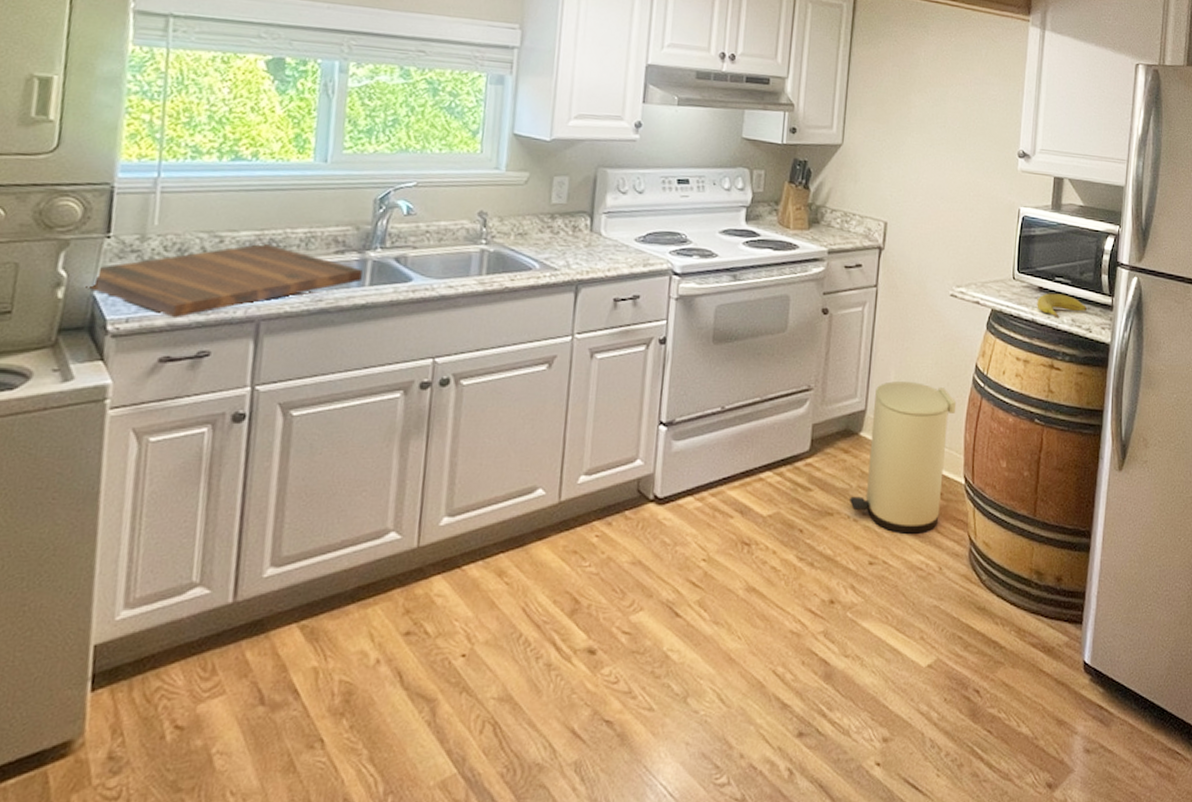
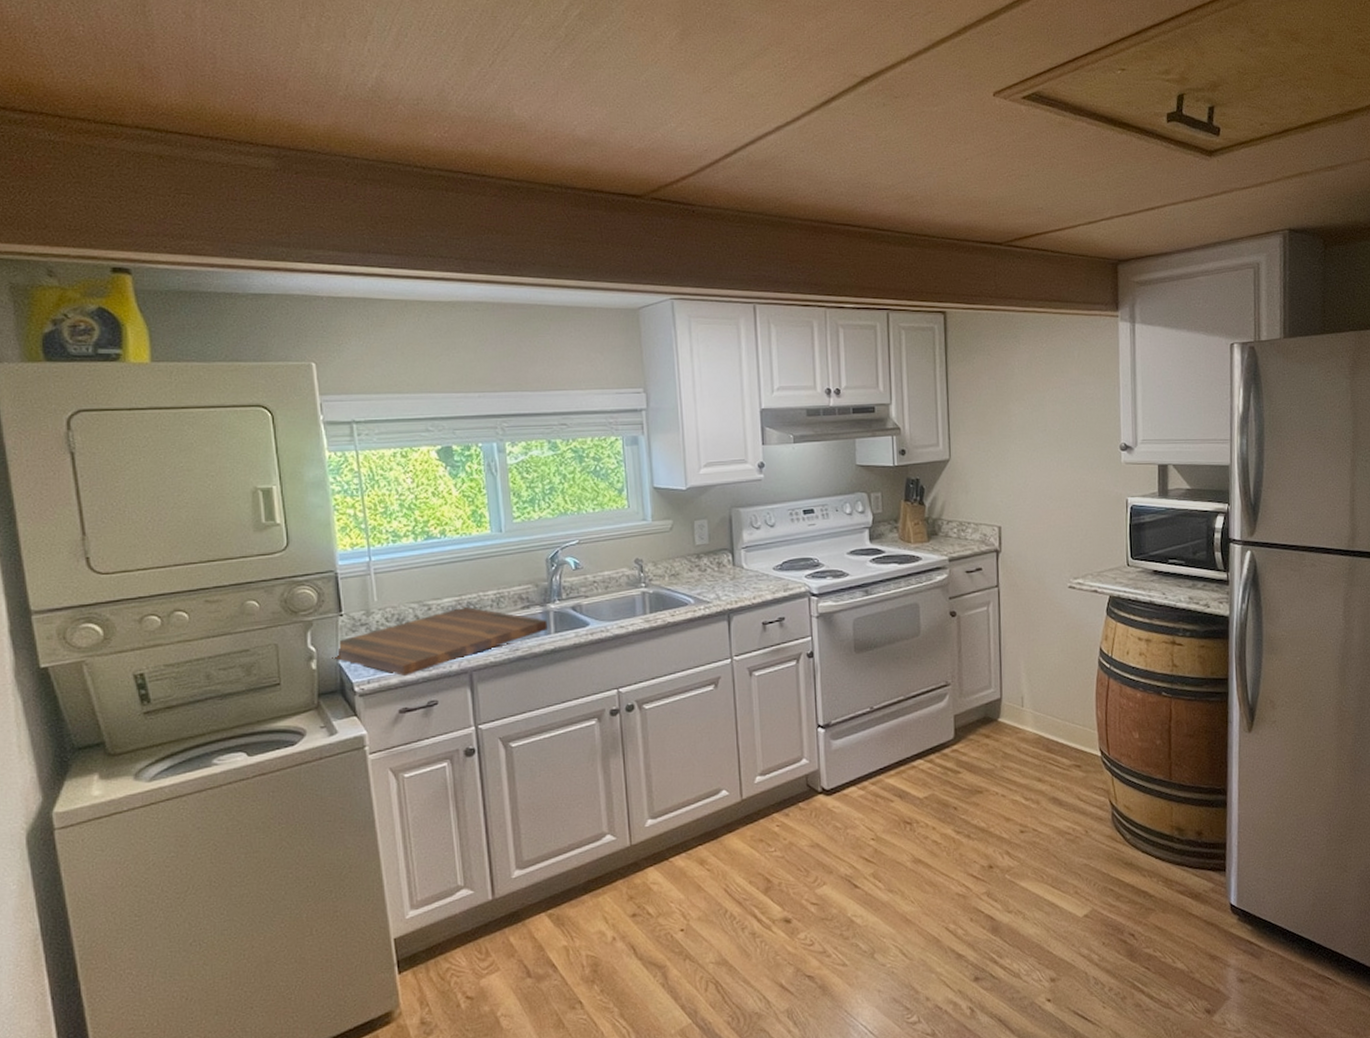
pedal bin: present [850,381,957,534] -> none [996,669,1086,804]
fruit: present [1037,293,1088,319] -> none [1153,574,1204,598]

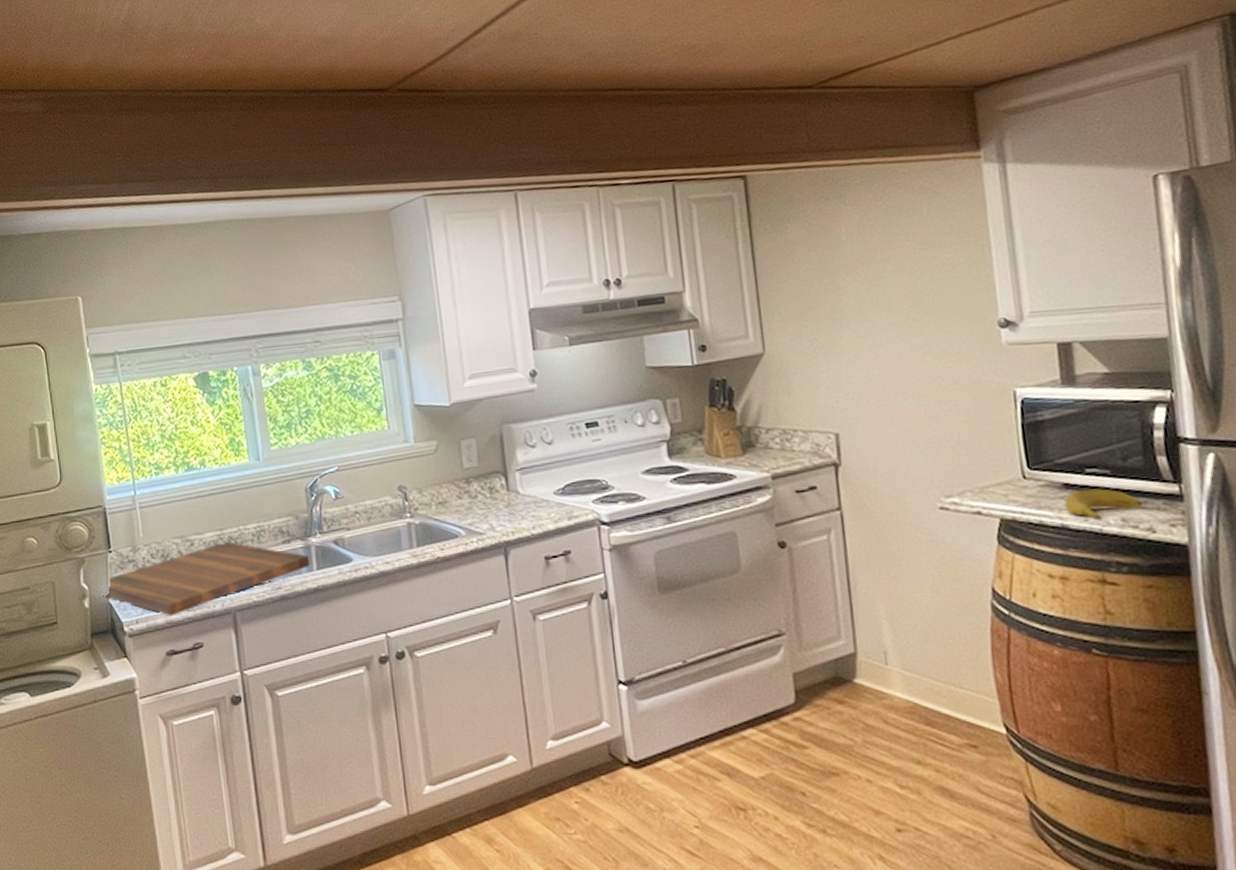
fruit: none [1153,574,1204,598] -> present [1064,488,1144,521]

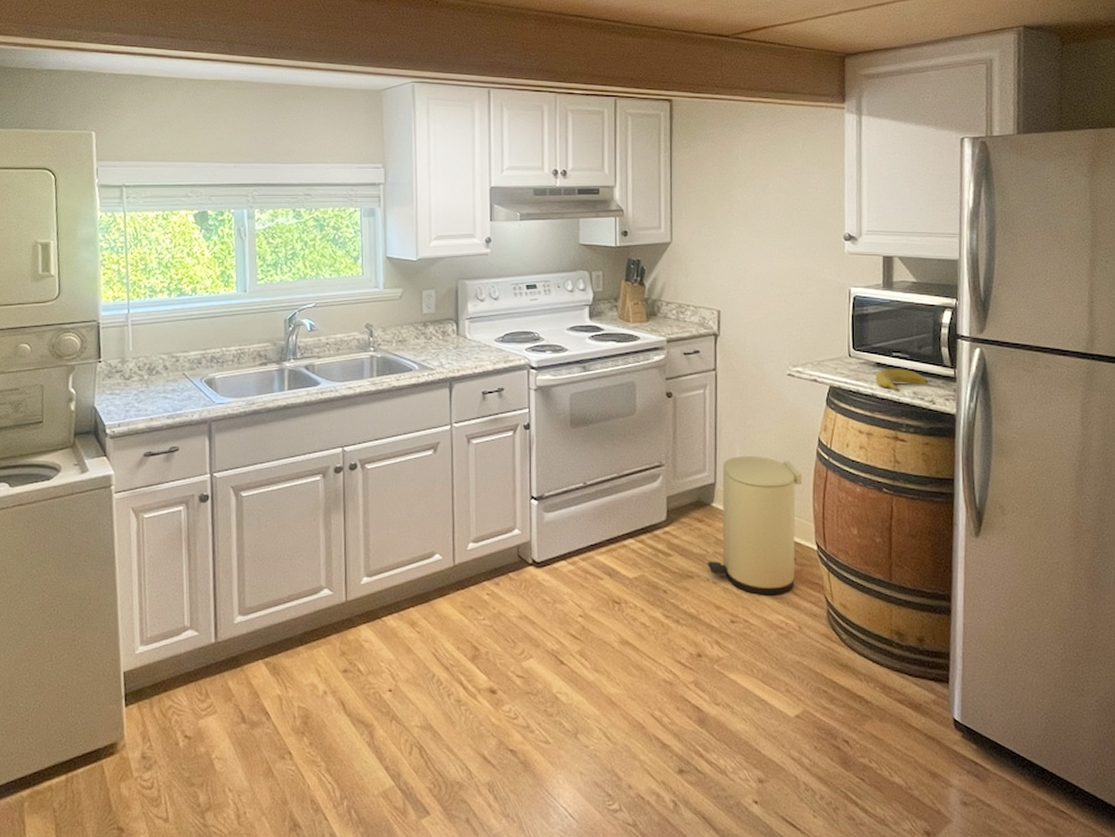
cutting board: present [103,541,311,617] -> none [89,360,283,422]
pedal bin: none [856,616,979,795] -> present [708,456,803,595]

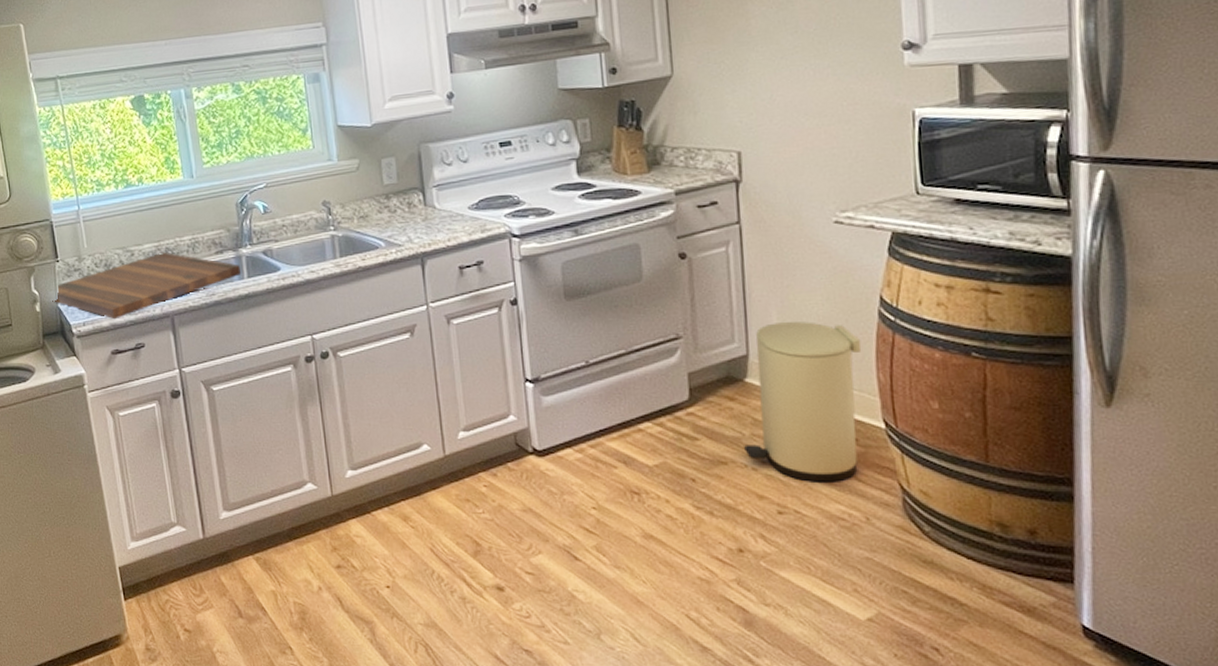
cutting board: none [89,360,283,422] -> present [52,252,242,320]
fruit: present [875,368,929,392] -> none [954,203,1032,234]

